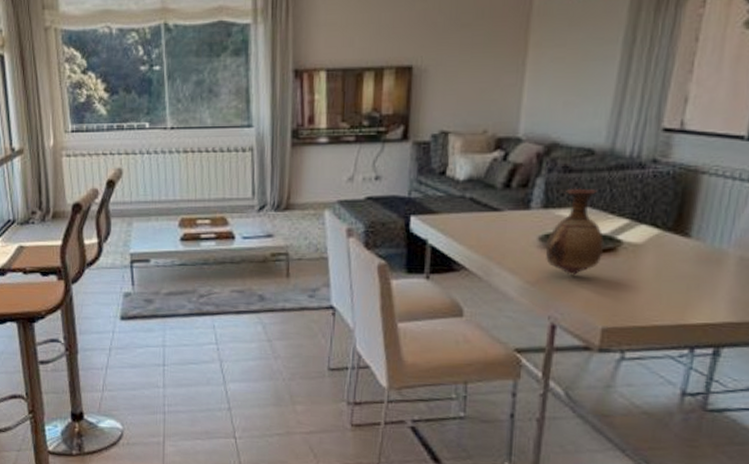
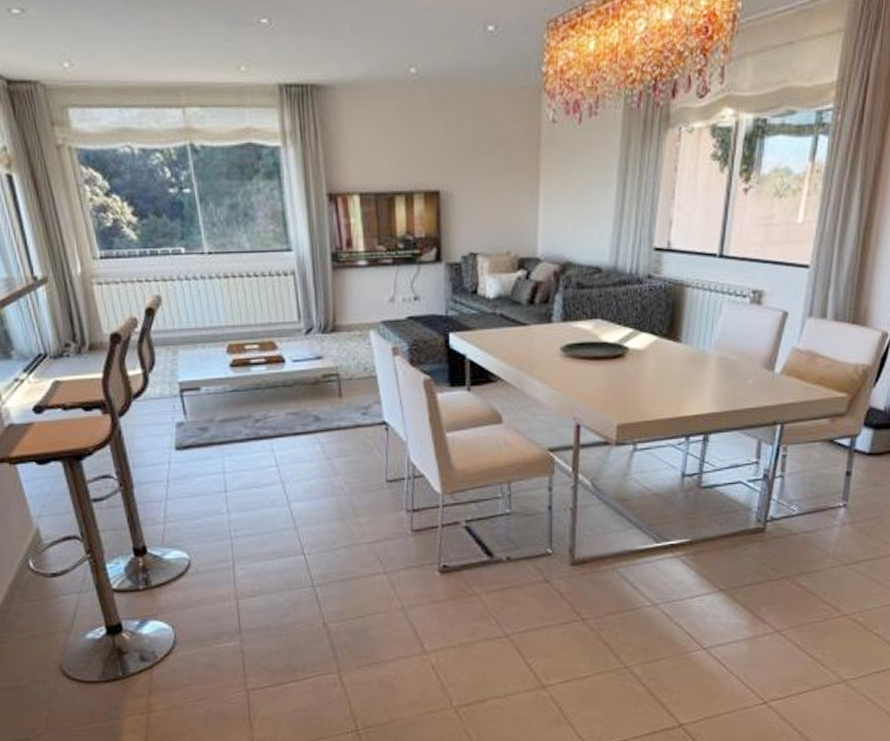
vase: present [545,188,604,276] -> none [567,302,615,381]

